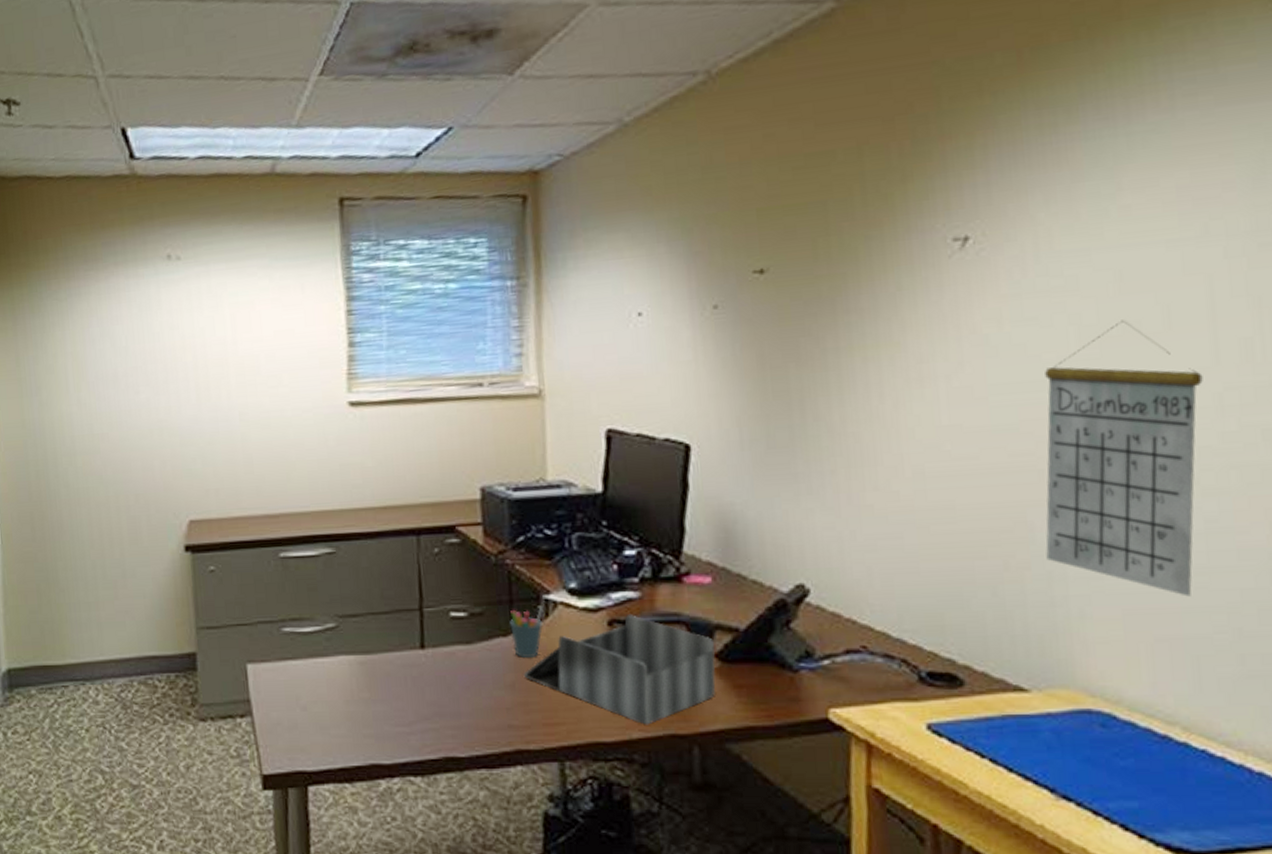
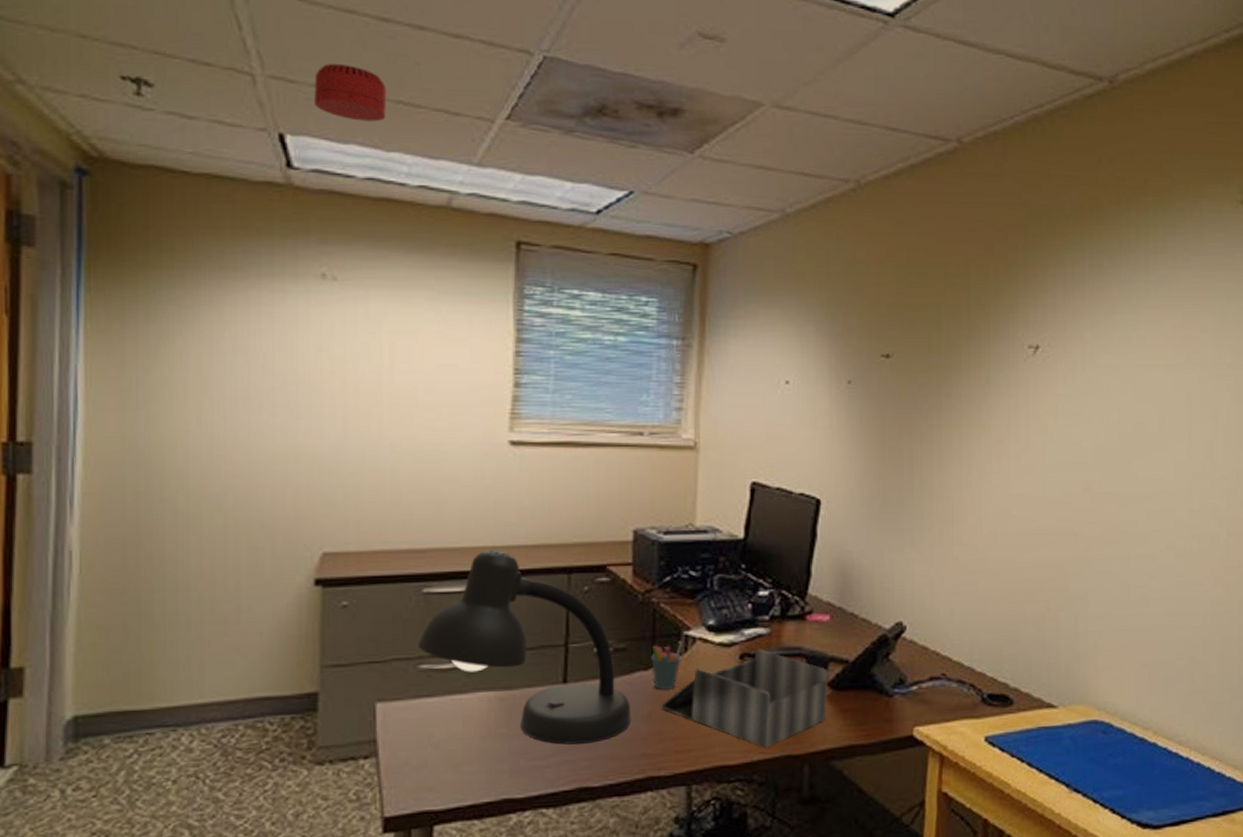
smoke detector: none [146,50,210,104] -> present [314,64,387,122]
desk lamp: none [279,513,494,712] -> present [418,550,632,745]
calendar: present [1045,320,1203,597] -> none [1075,421,1181,632]

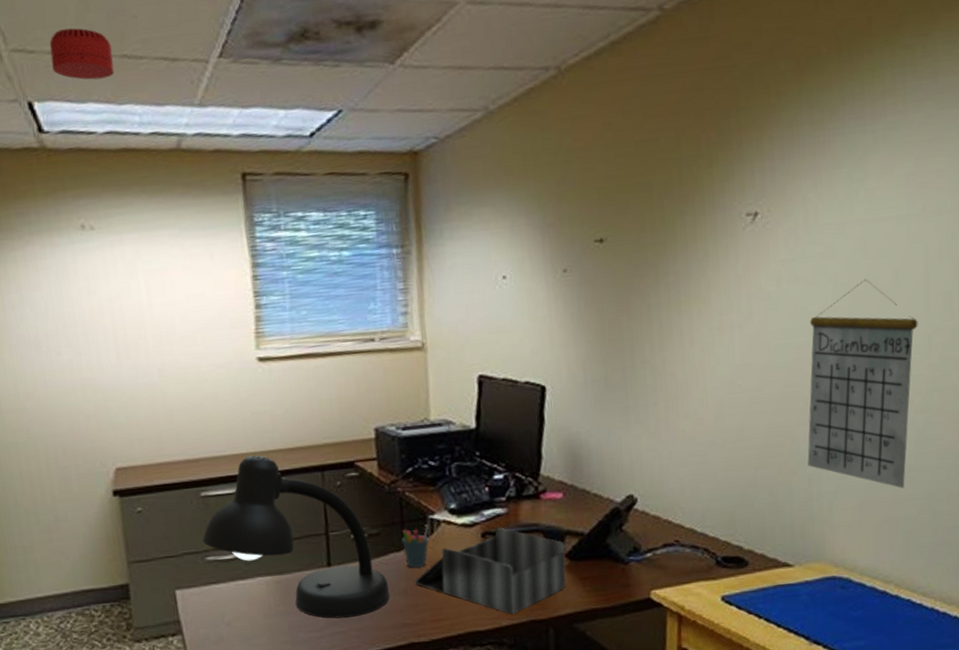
calendar: none [1075,421,1181,632] -> present [807,279,918,489]

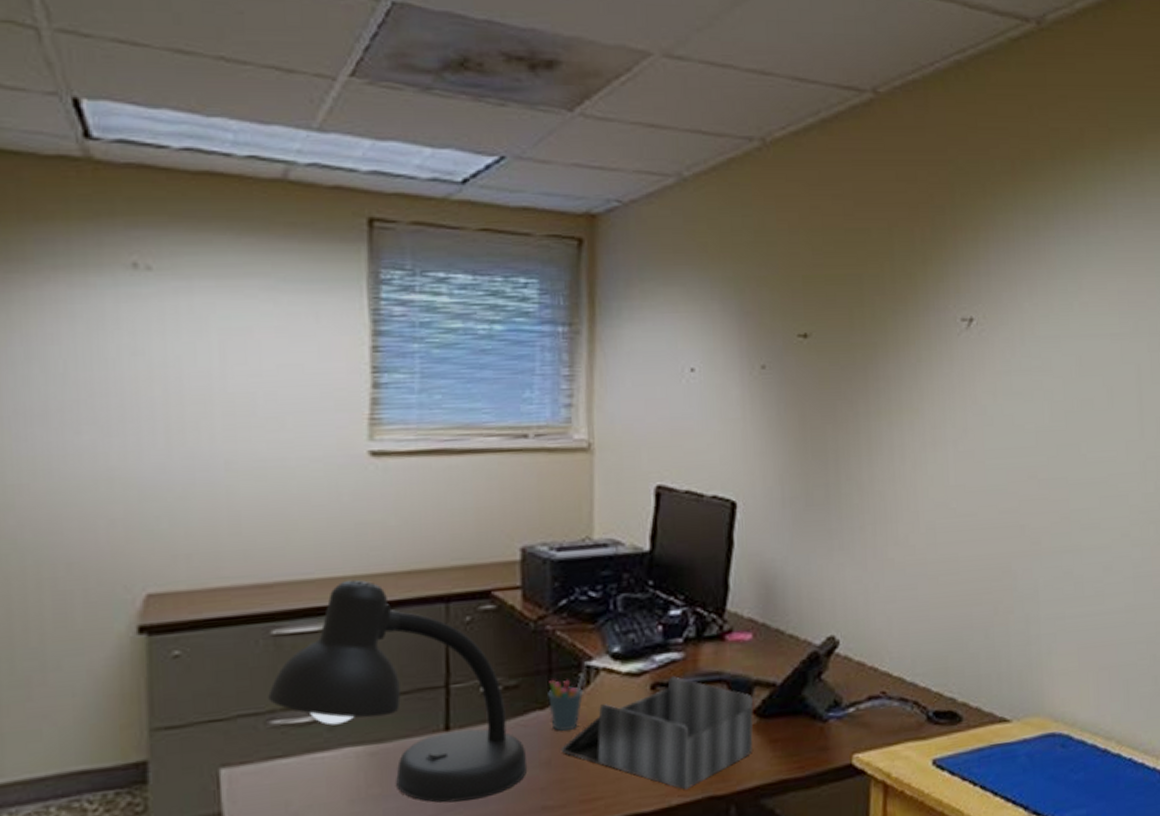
smoke detector: present [49,28,114,80] -> none [114,14,205,82]
calendar: present [807,279,918,489] -> none [1025,398,1133,631]

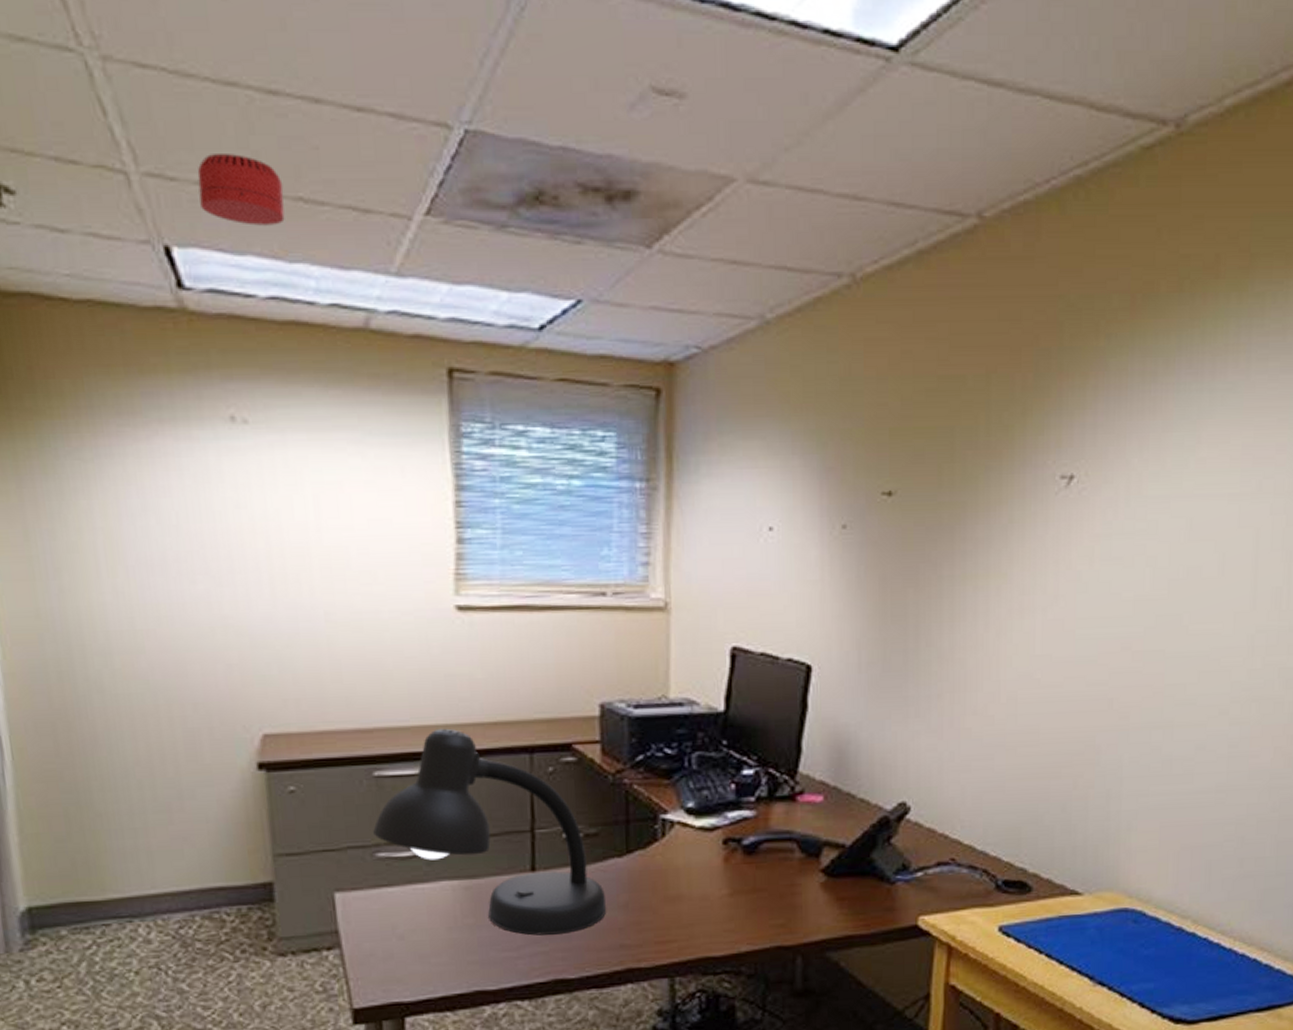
smoke detector: none [114,14,205,82] -> present [197,154,285,226]
pen holder: present [548,674,585,731] -> none [626,826,660,878]
desk organizer: present [560,676,753,790] -> none [637,833,822,939]

